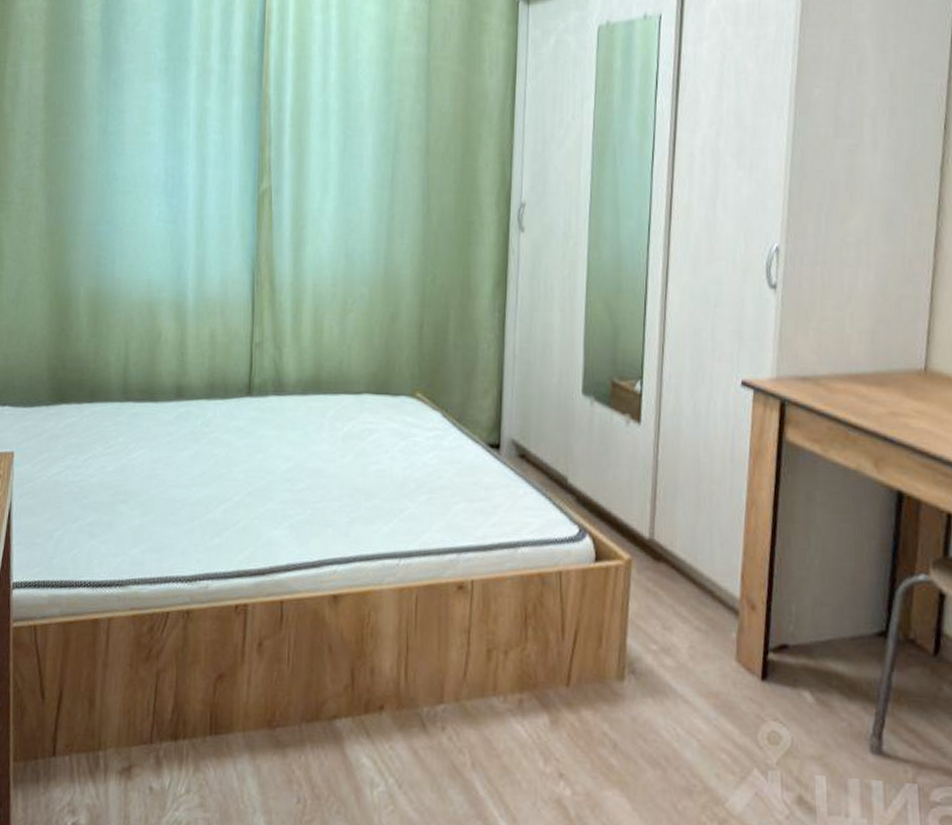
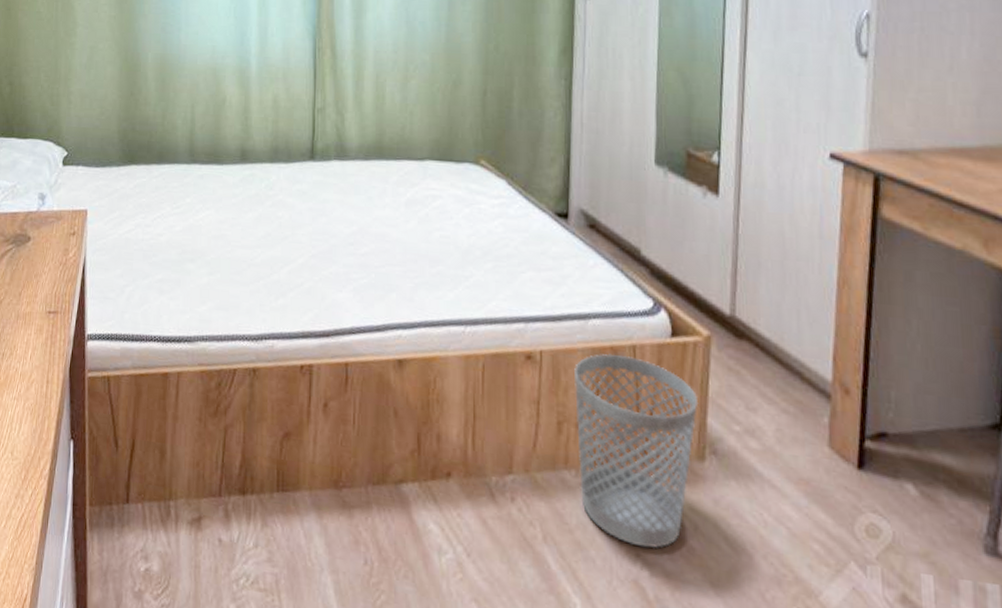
wastebasket: none [504,580,619,769] -> present [574,353,699,549]

